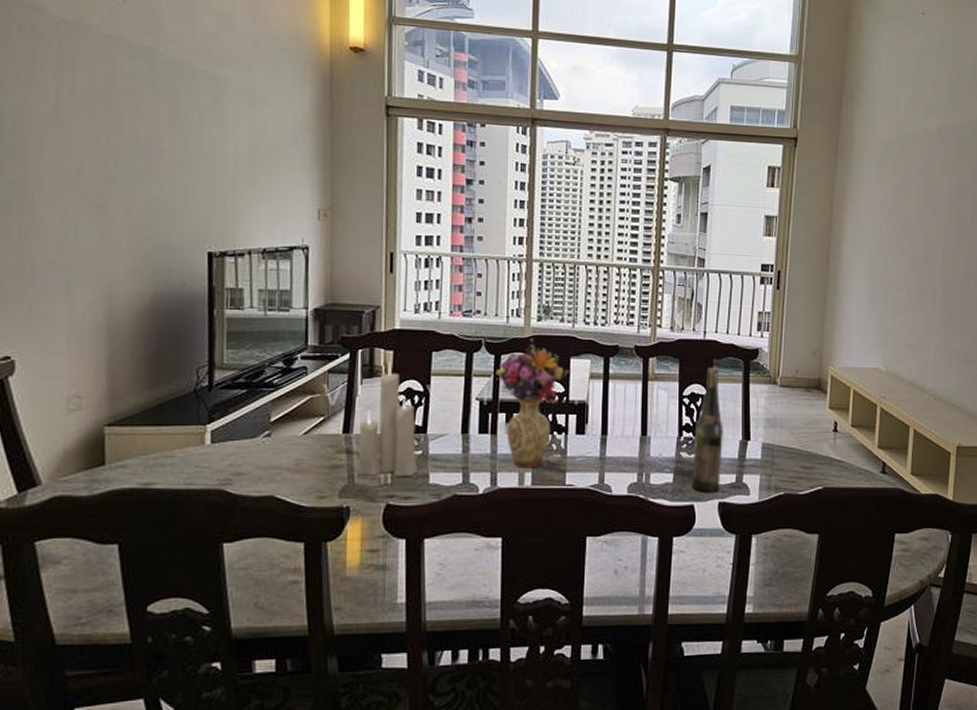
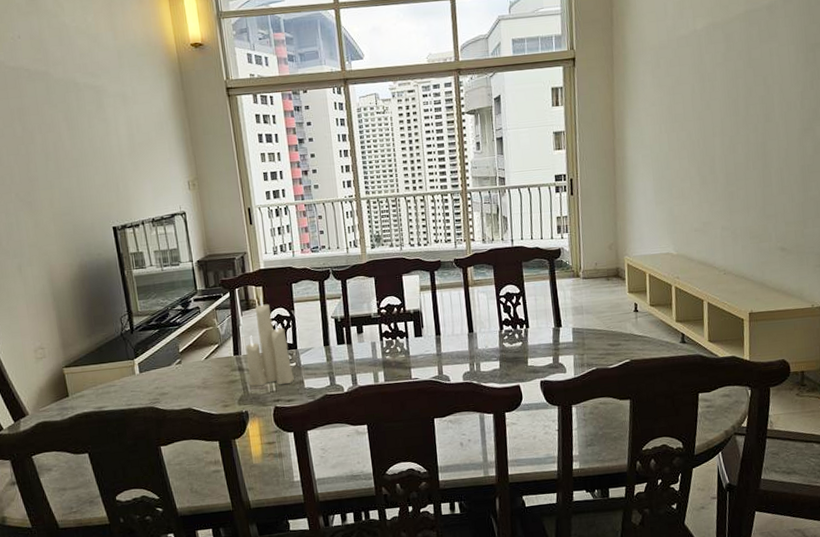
flower arrangement: present [496,339,572,469] -> none [344,264,405,369]
wine bottle: present [692,367,723,492] -> none [513,269,540,374]

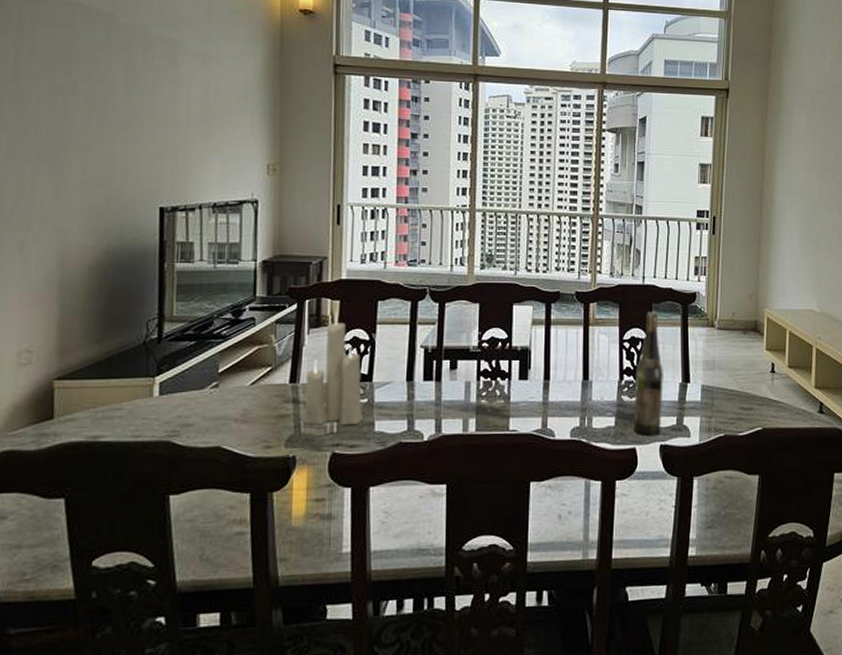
wine bottle: none [513,269,540,374] -> present [633,311,663,435]

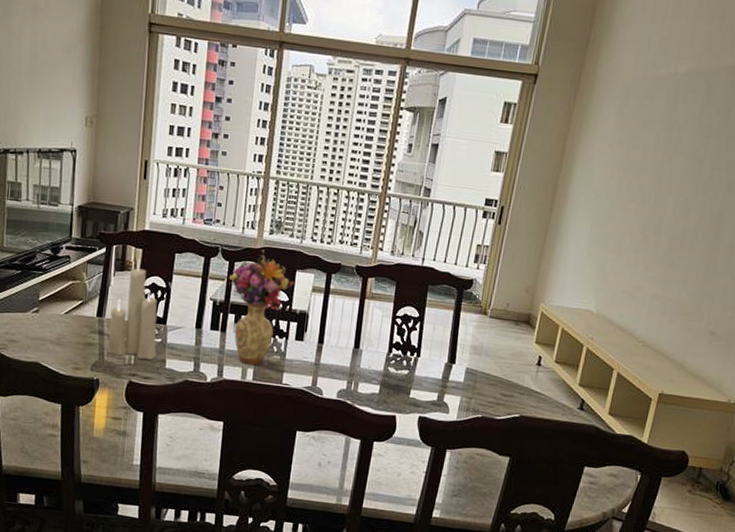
flower arrangement: none [441,287,515,415] -> present [229,250,297,366]
wine bottle: present [633,311,663,435] -> none [396,292,434,407]

